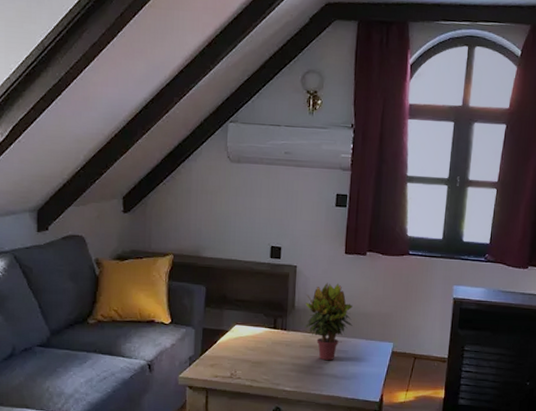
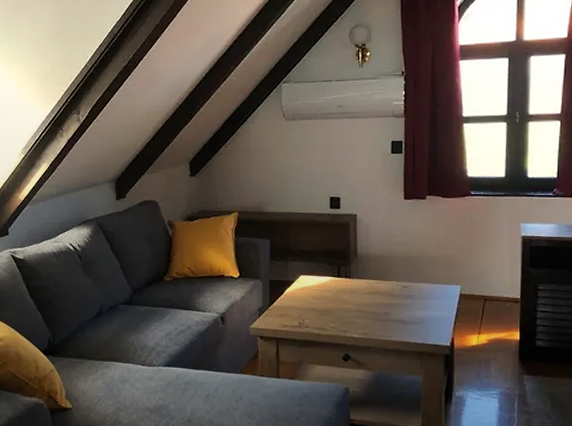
potted plant: present [304,282,353,361] -> none [368,229,417,307]

